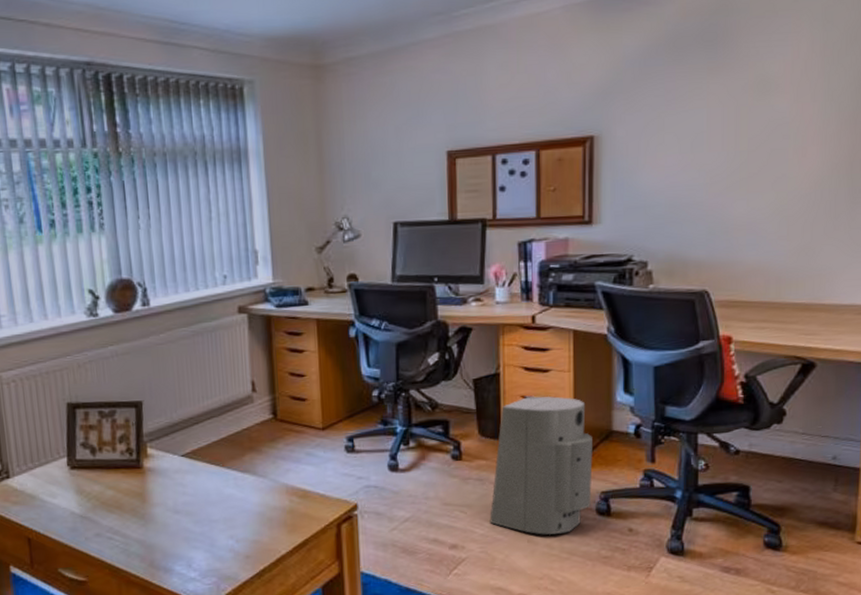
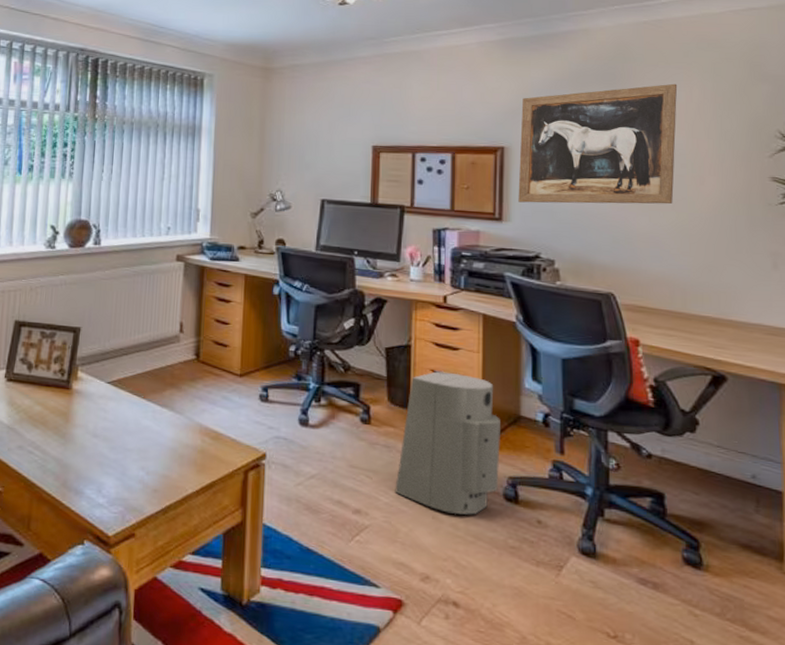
wall art: none [609,37,784,200] -> present [518,83,678,204]

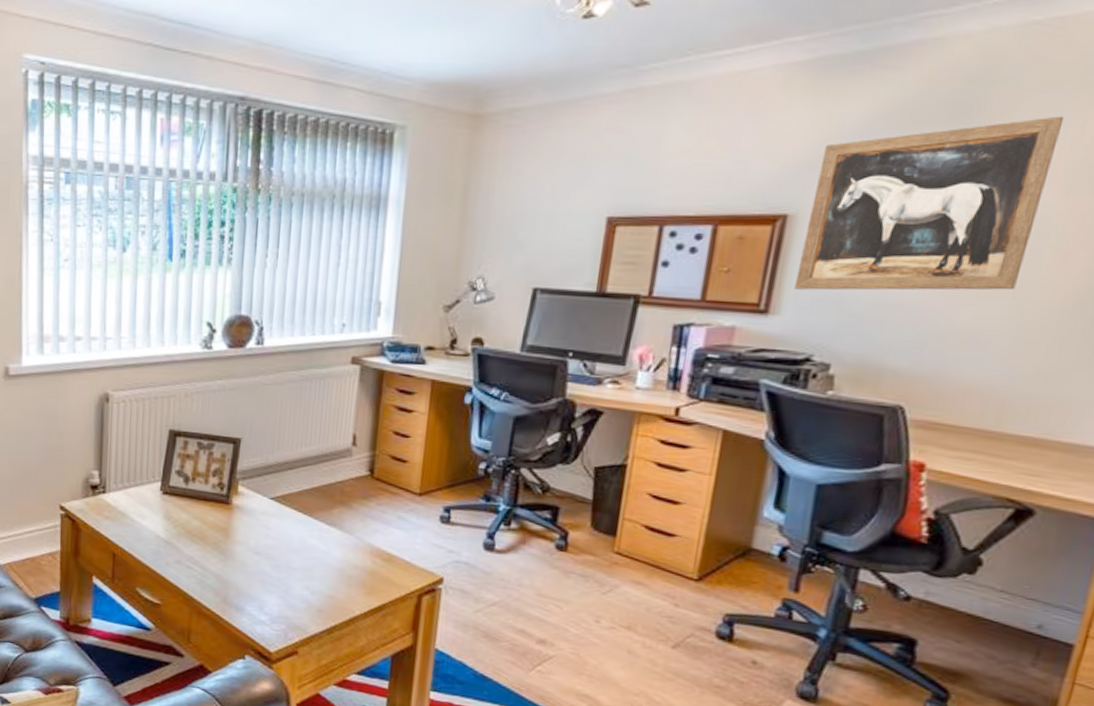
air purifier: present [395,371,500,515] -> none [587,495,726,651]

